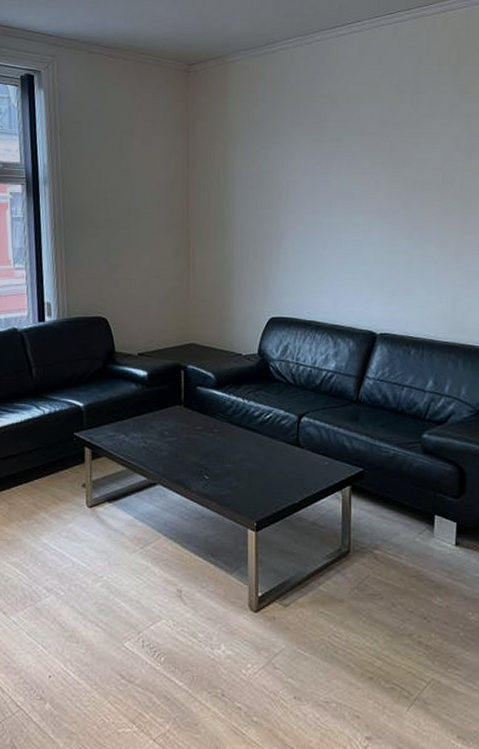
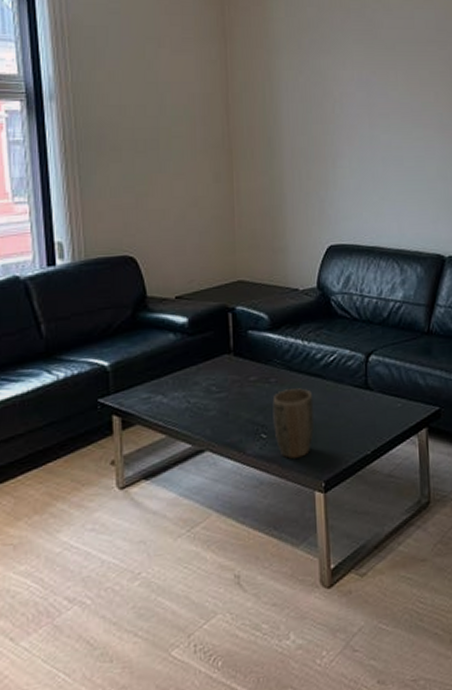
plant pot: none [215,440,250,500] -> present [272,388,315,460]

